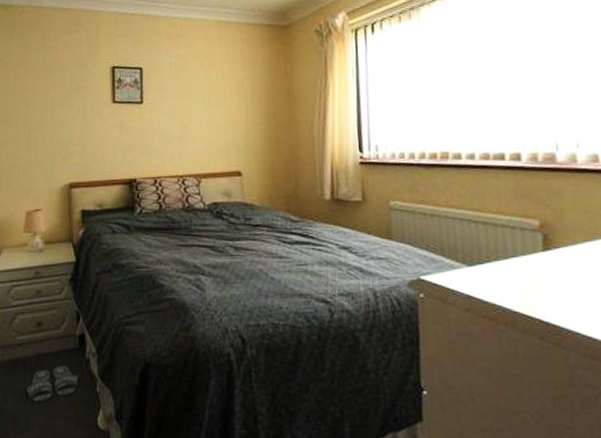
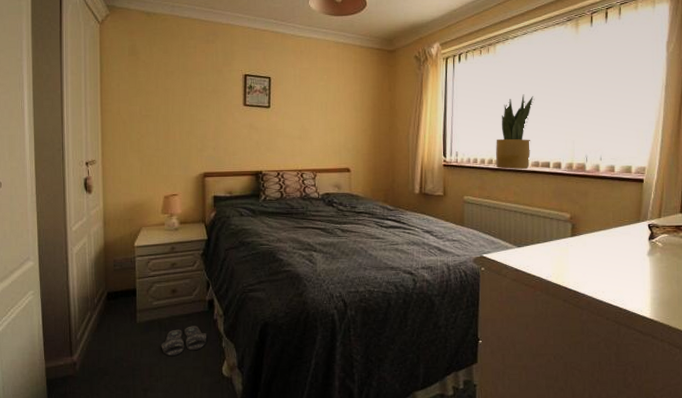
planter: none [428,67,477,165] -> present [496,94,535,170]

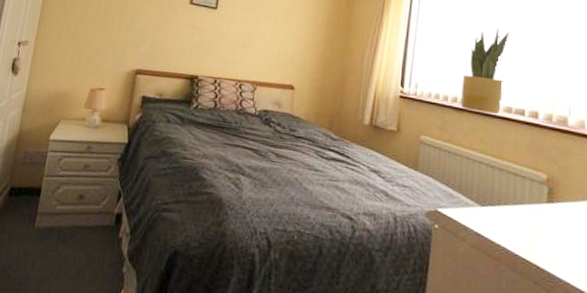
slippers: present [161,326,206,357] -> none [55,241,107,275]

